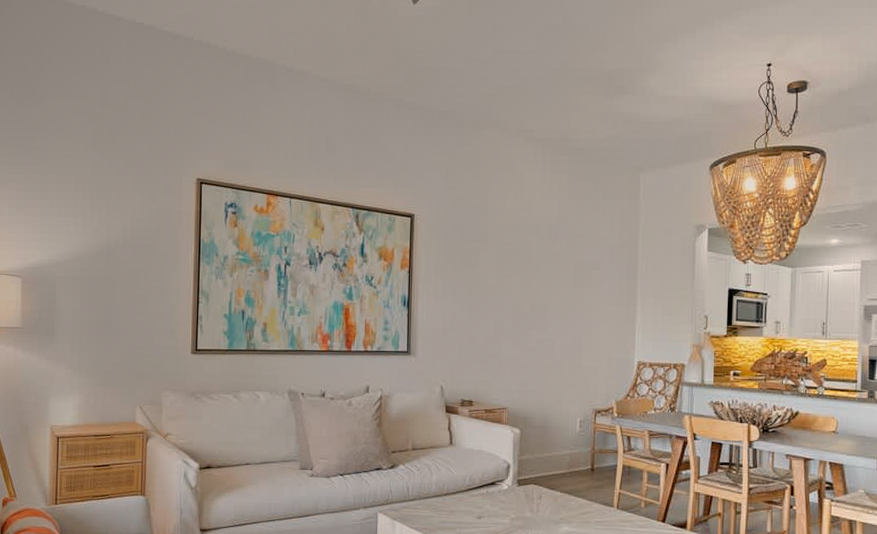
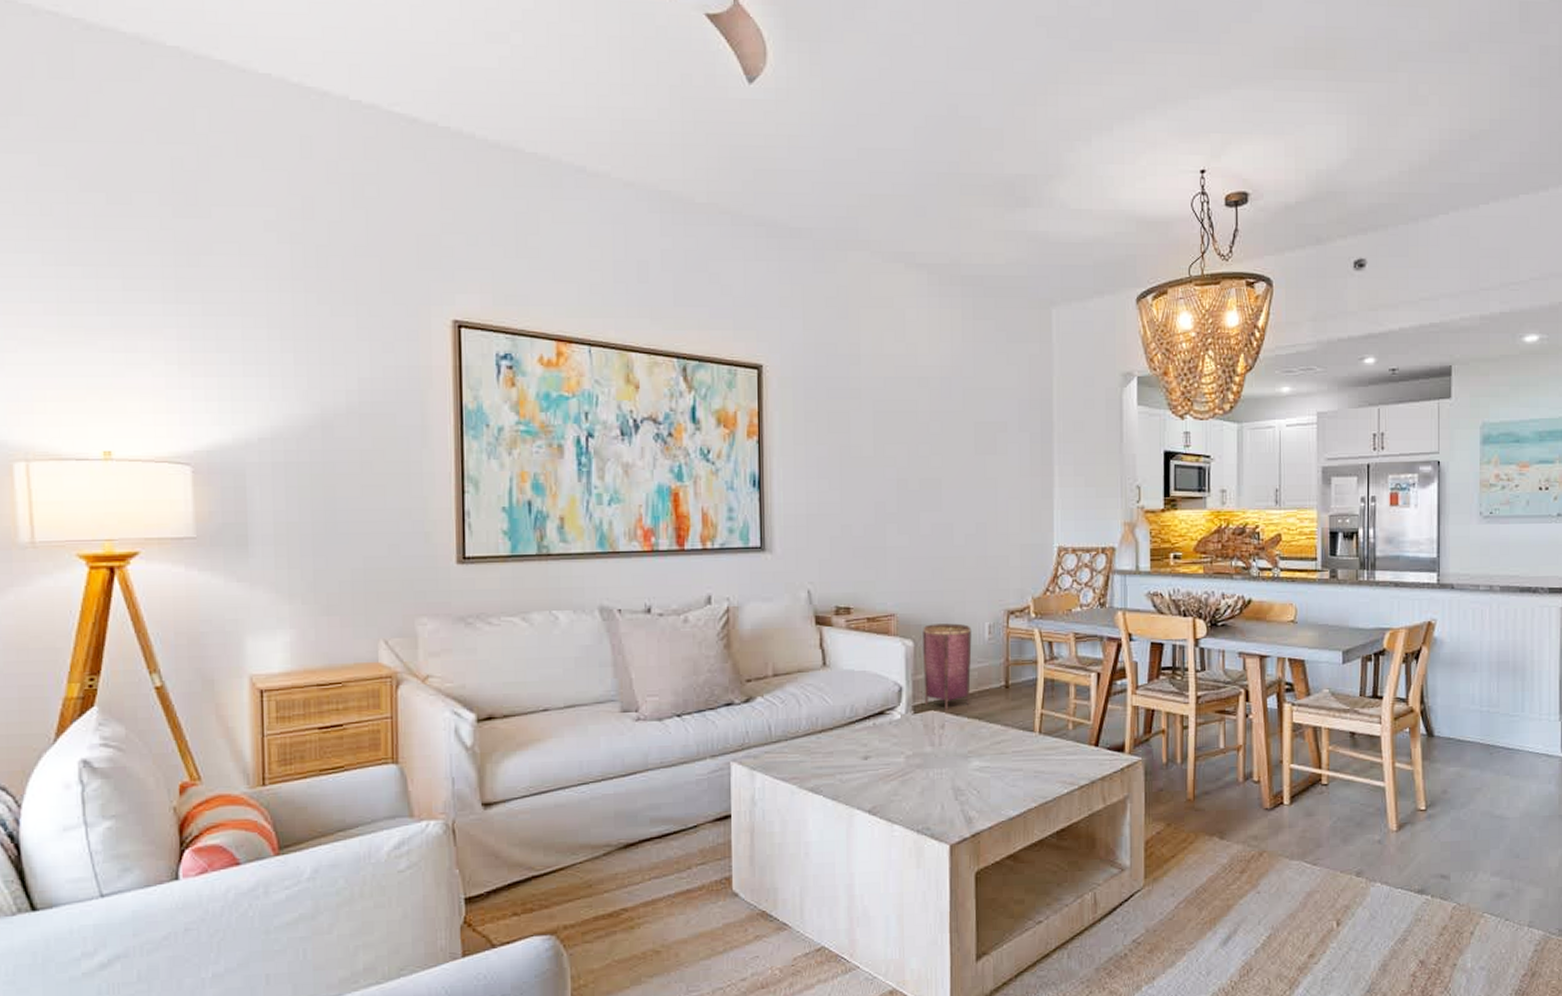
woven basket: none [526,417,566,486] -> present [923,623,972,711]

